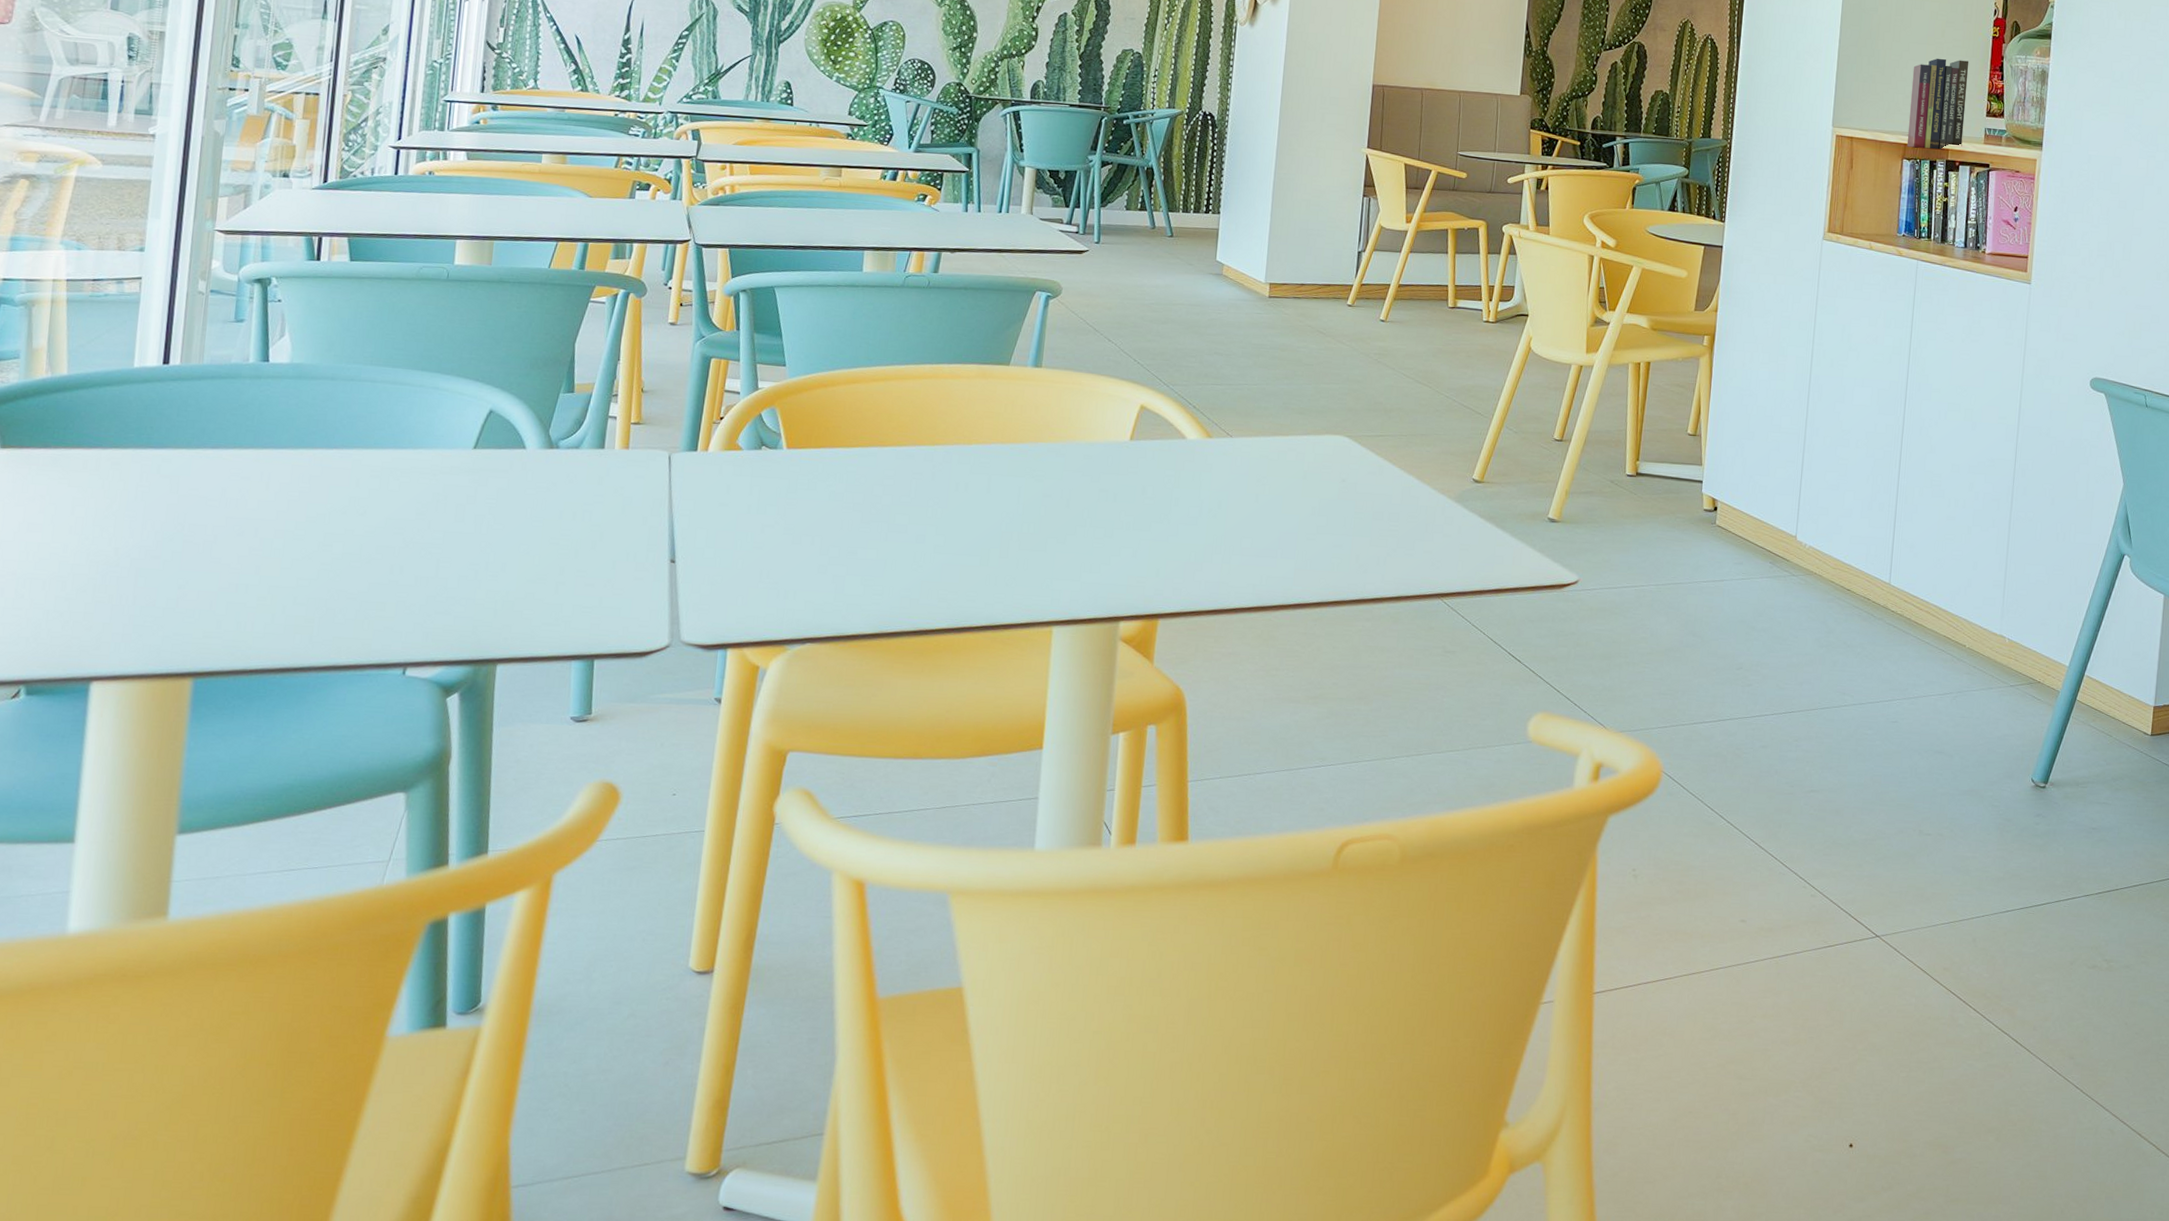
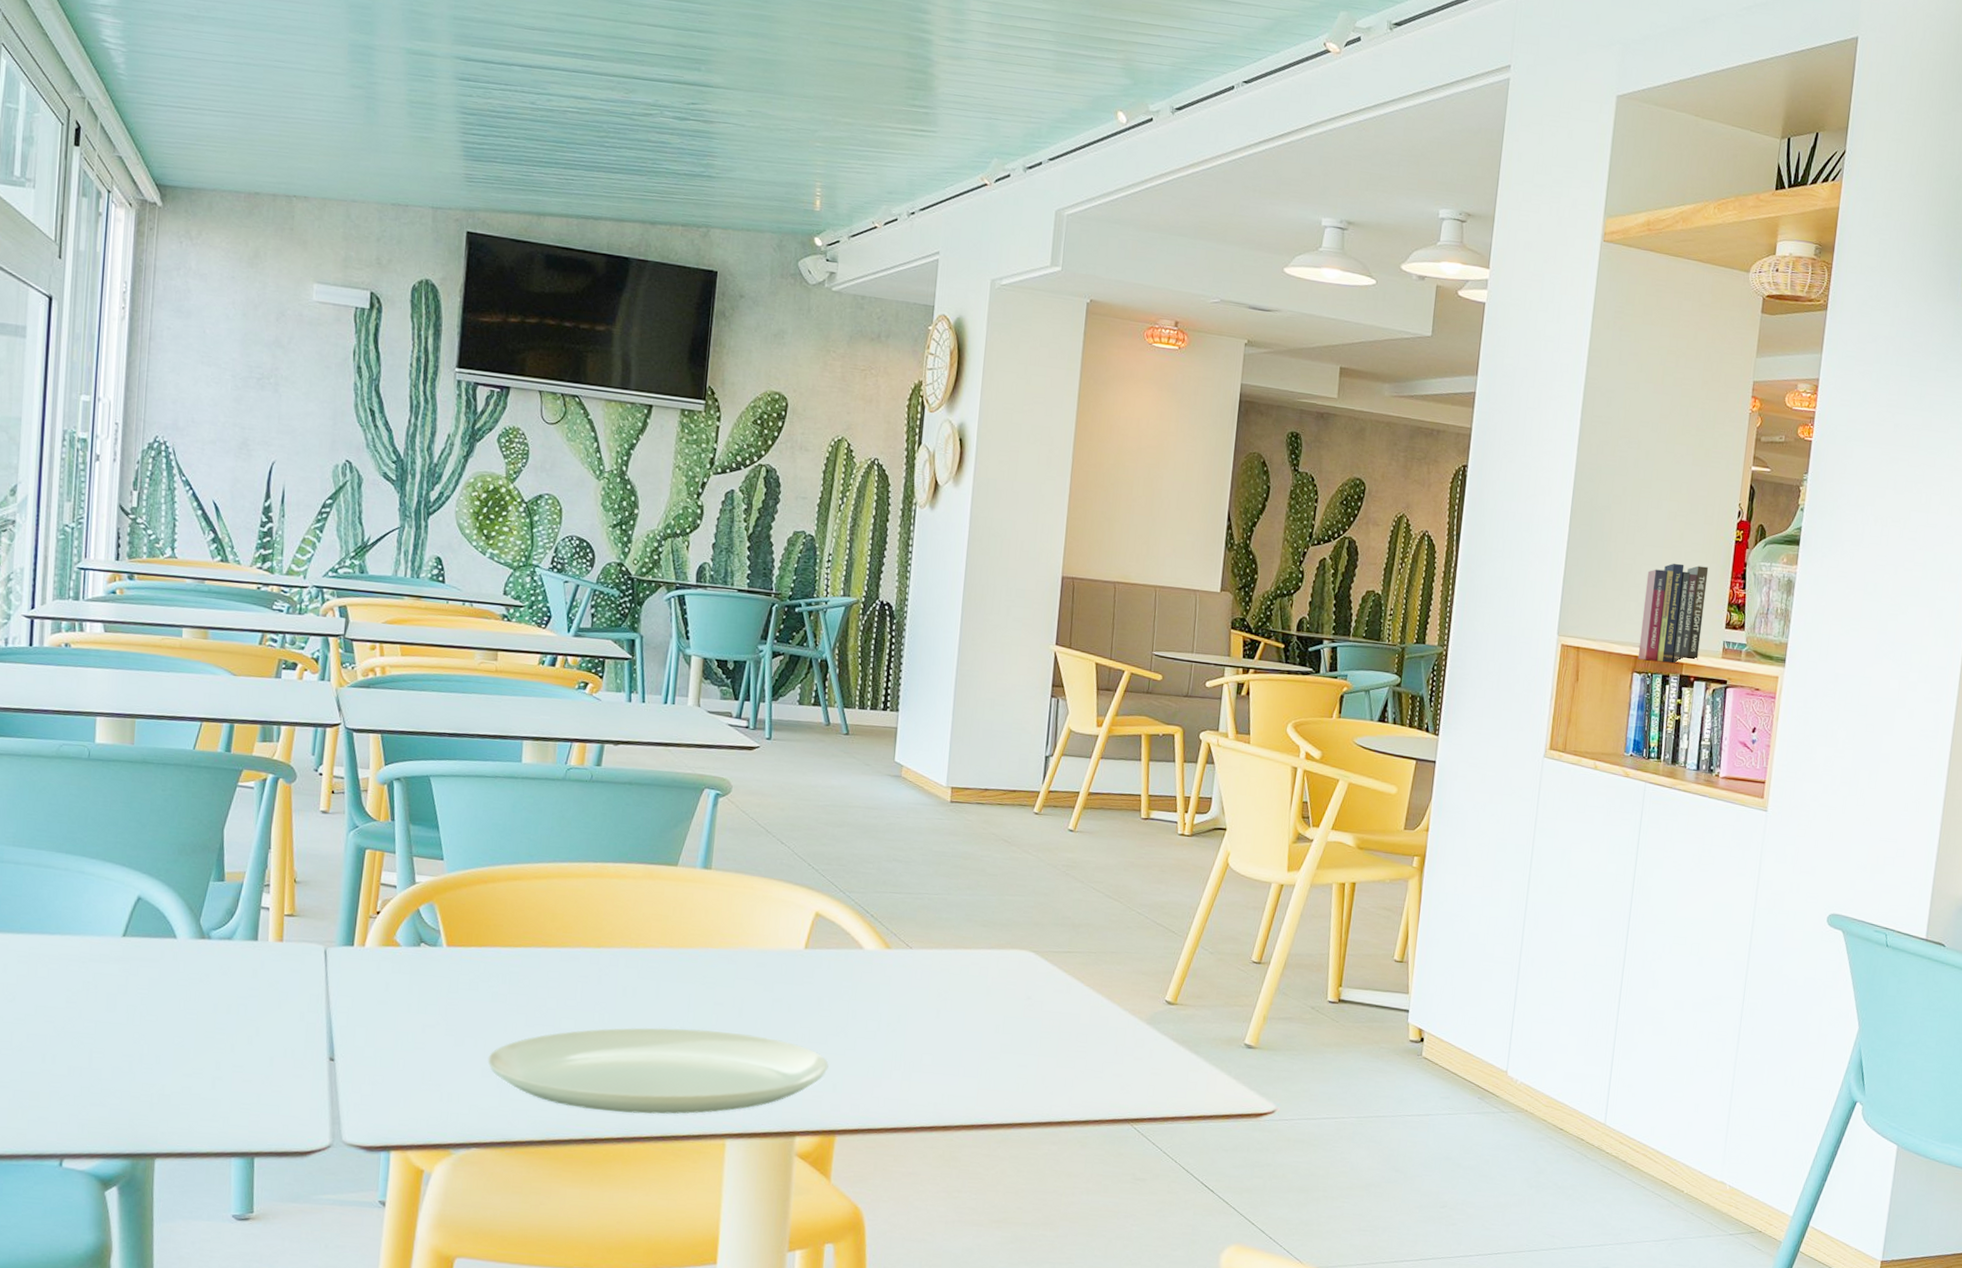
plate: none [824,520,1152,605] -> present [487,1027,829,1114]

